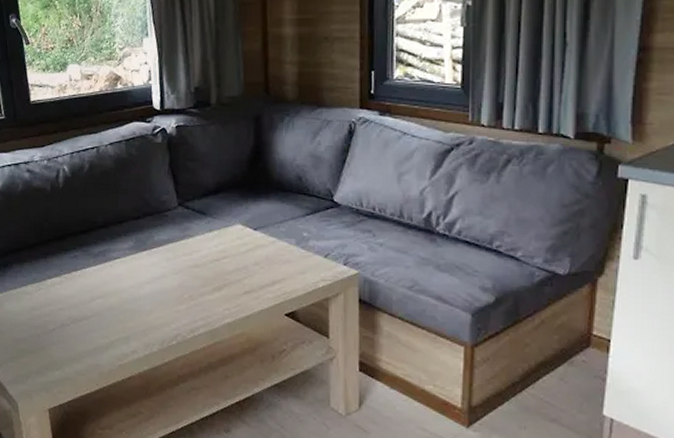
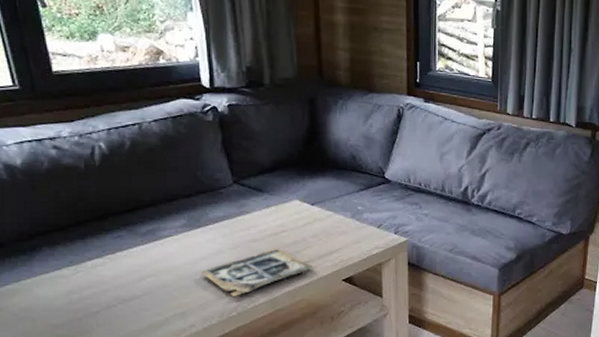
magazine: none [143,276,254,324] -> present [199,249,313,296]

